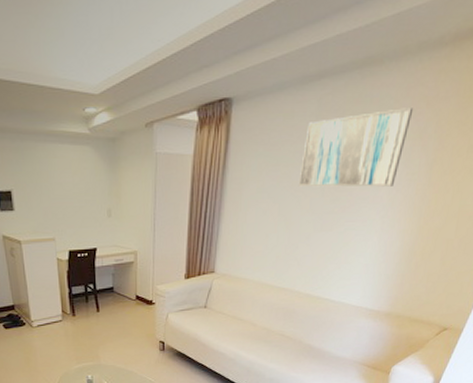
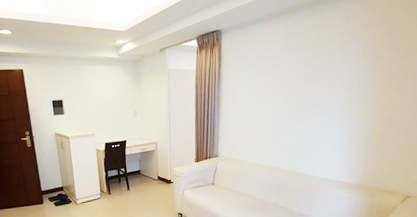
wall art: present [298,108,414,187] -> none [276,32,354,90]

